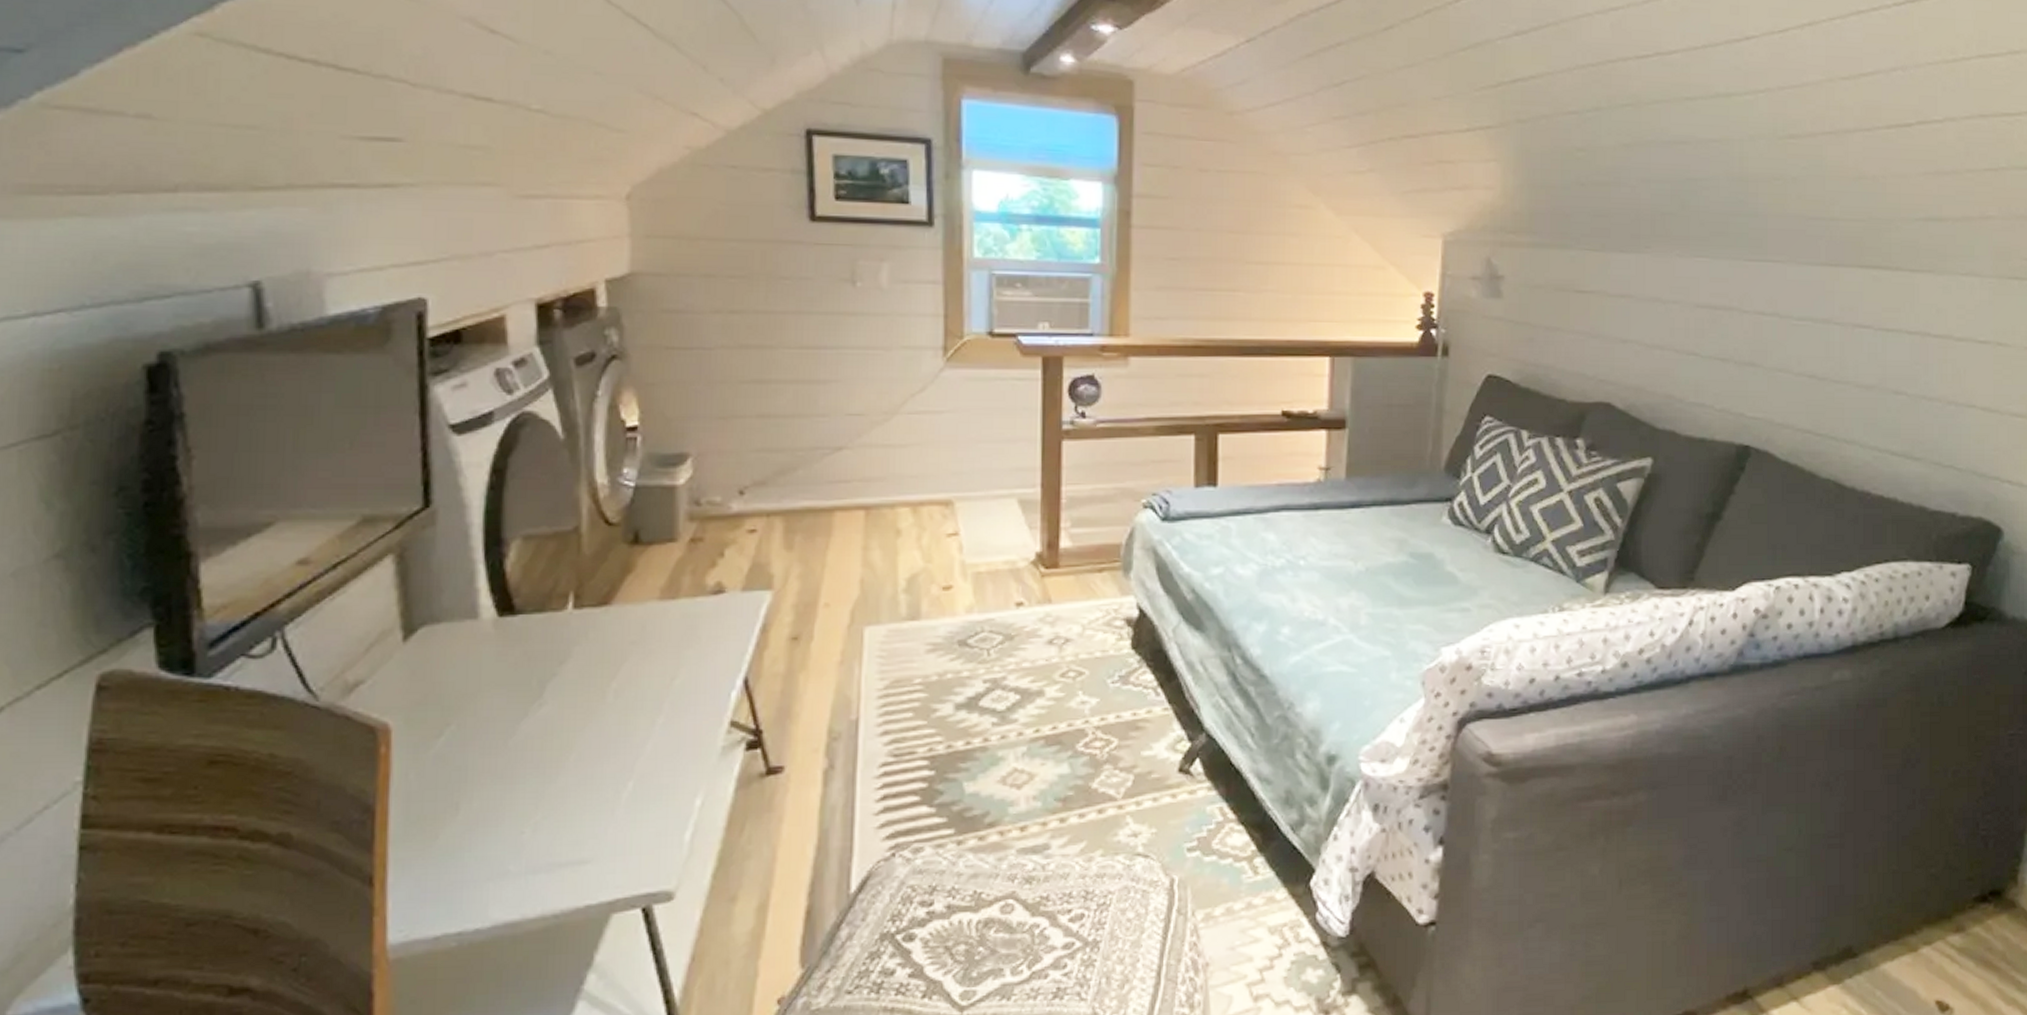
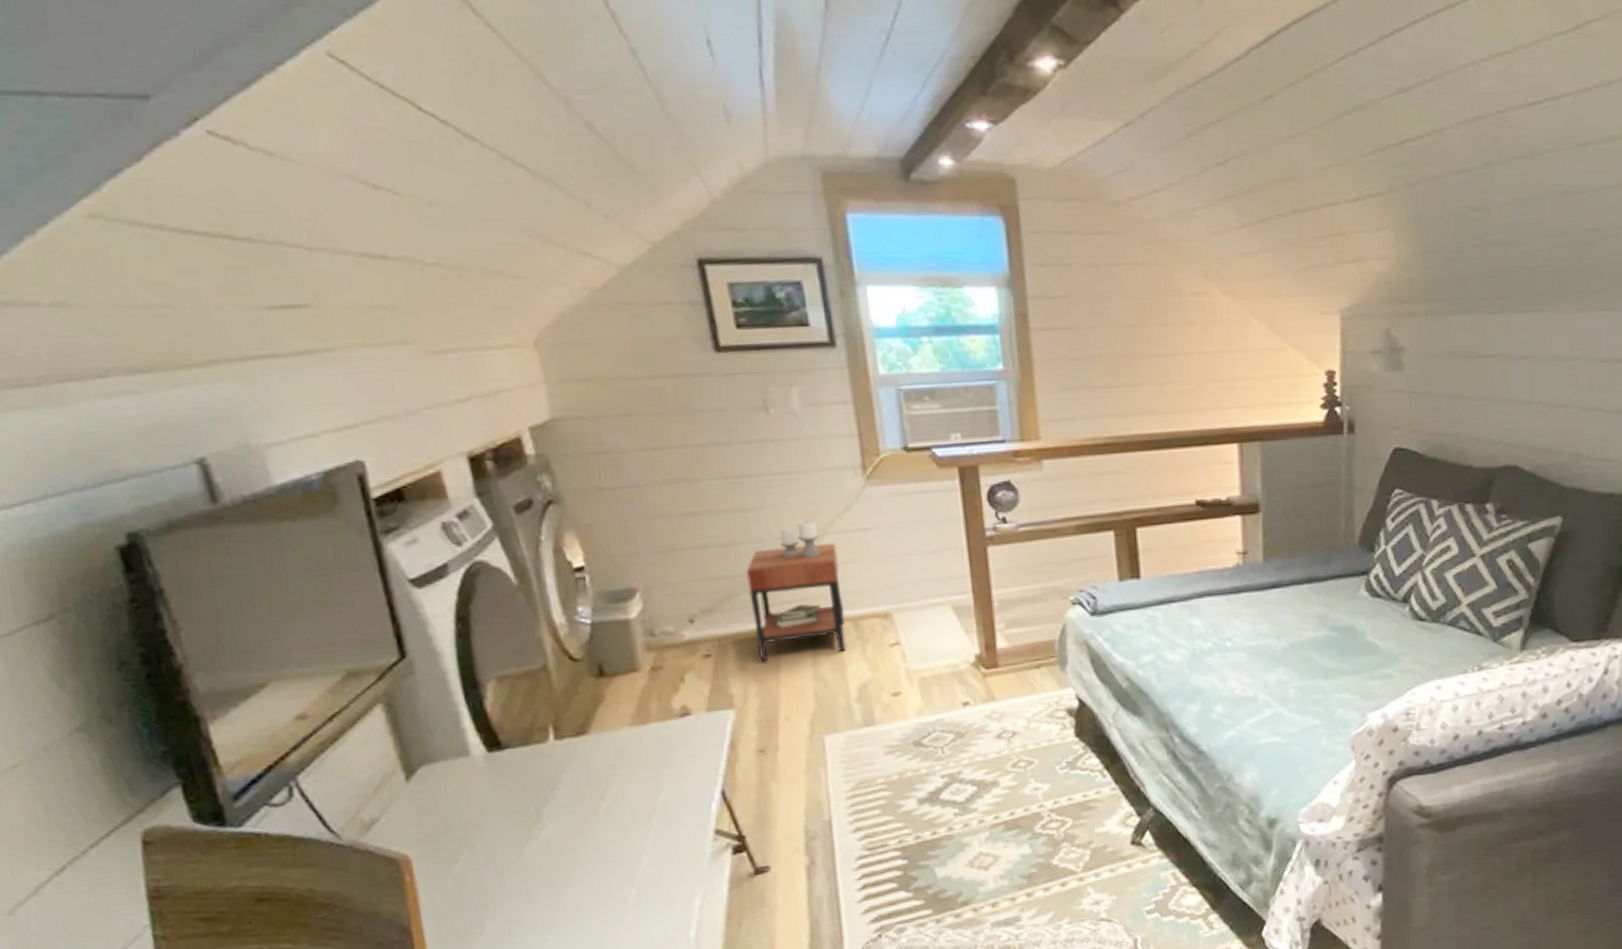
side table: none [806,397,905,542] -> present [745,519,847,662]

